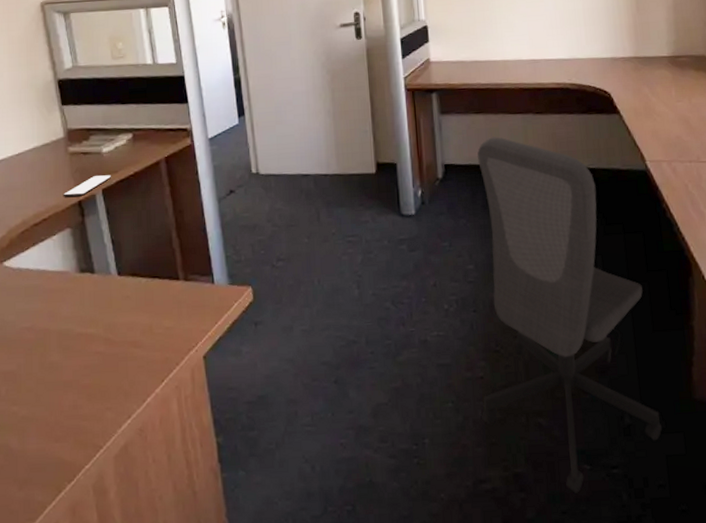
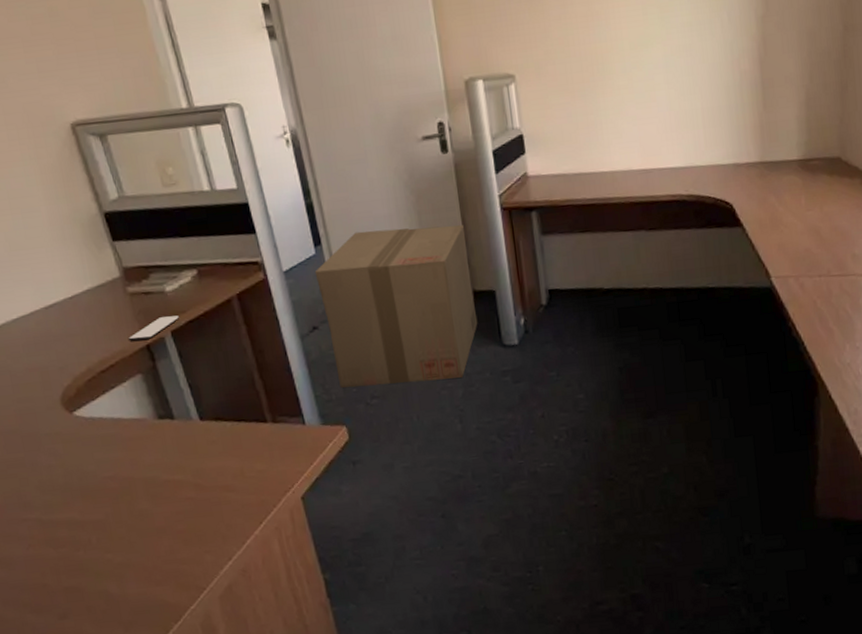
cardboard box: none [236,103,379,250] -> present [314,225,478,388]
office chair: present [477,137,663,493] -> none [584,257,783,610]

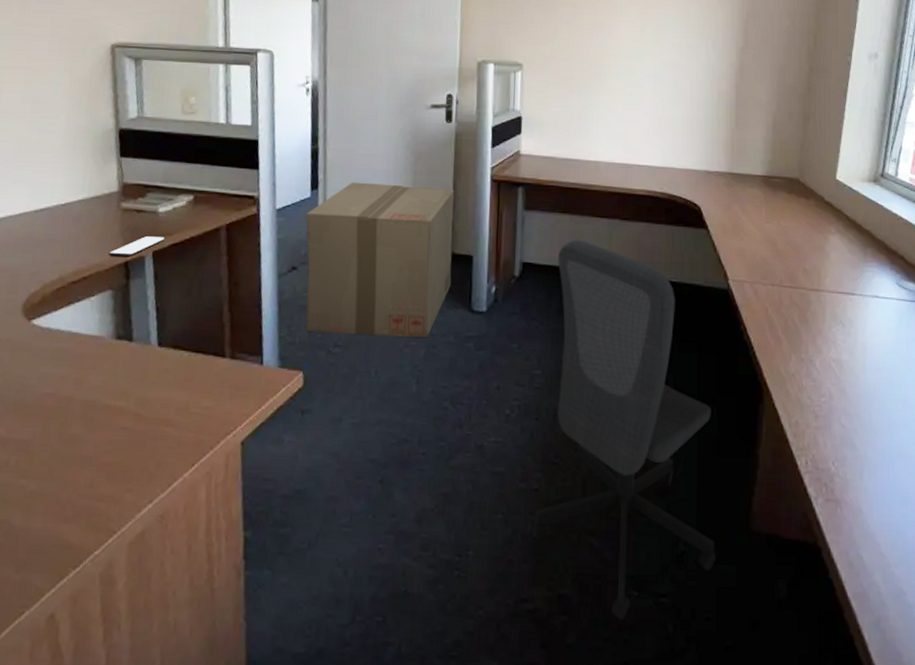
office chair: none [584,257,783,610] -> present [531,239,717,620]

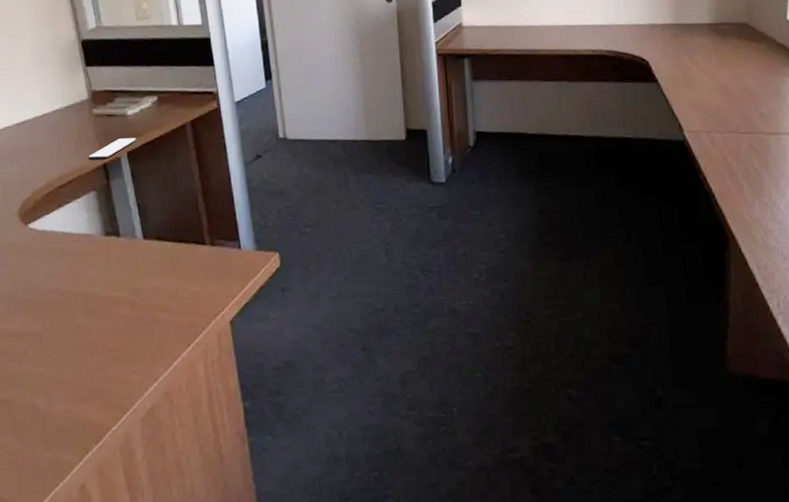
cardboard box: present [305,182,455,337] -> none [263,67,409,216]
office chair: present [531,239,717,620] -> none [509,104,695,464]

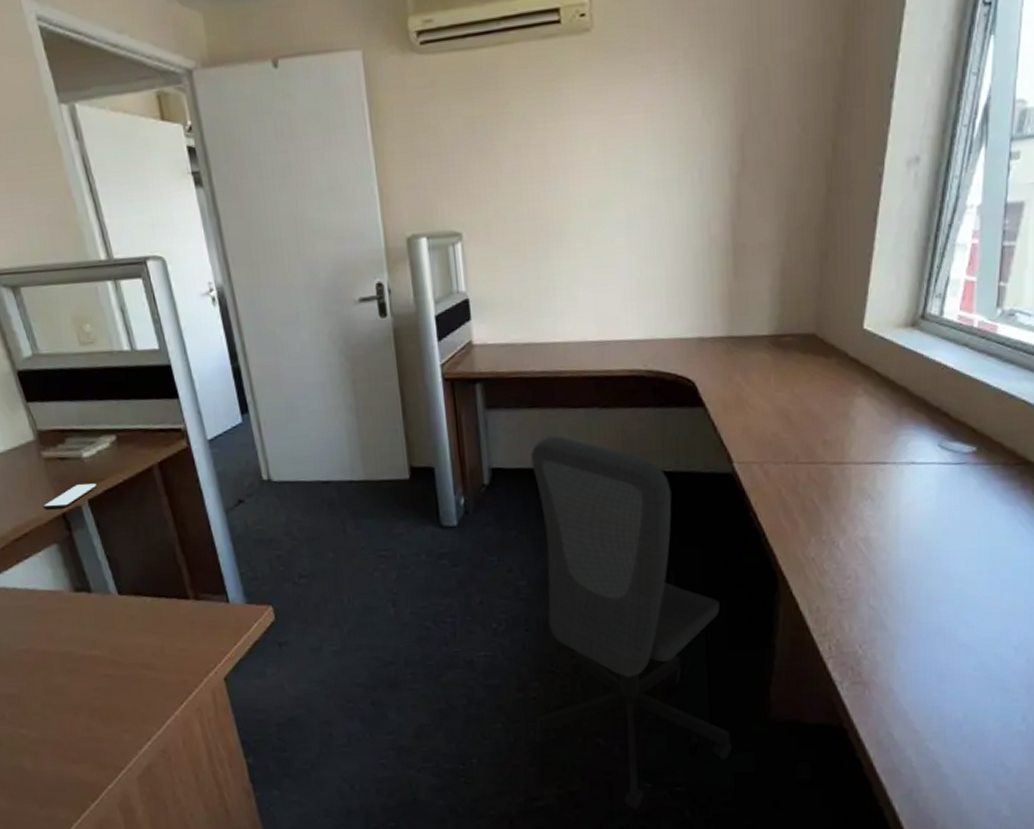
office chair: none [509,104,695,464] -> present [530,435,733,810]

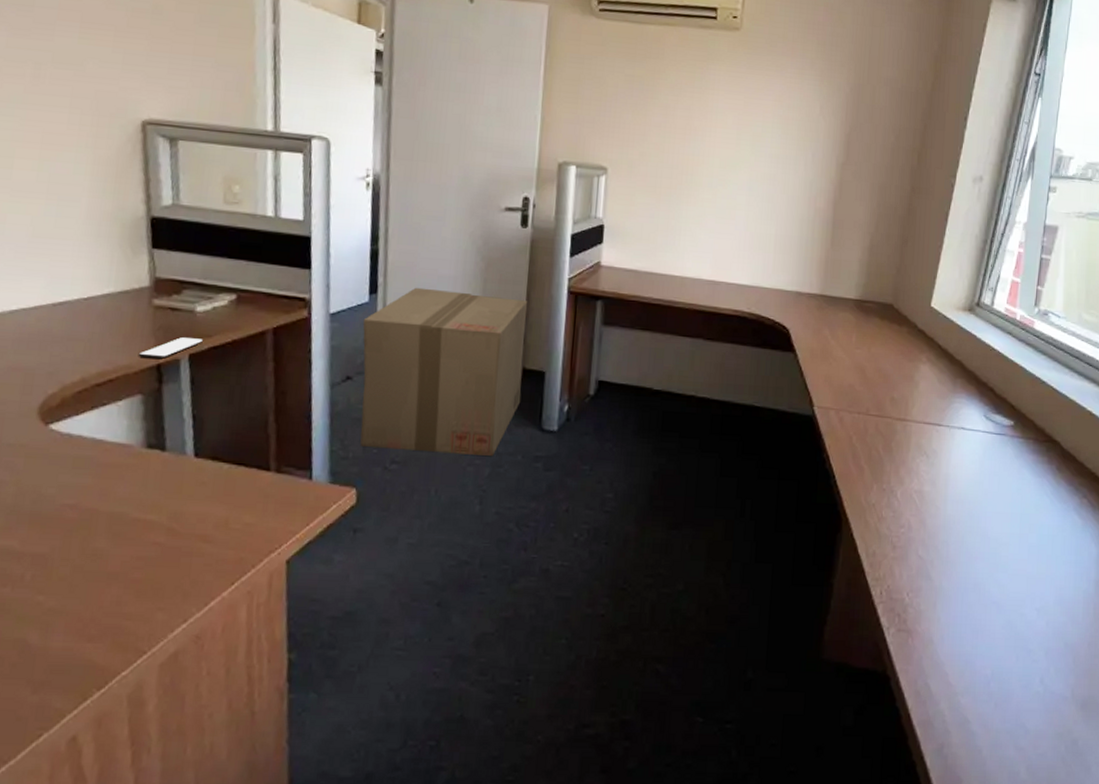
cardboard box: none [241,396,415,566] -> present [360,287,528,456]
office chair: present [530,435,733,810] -> none [596,358,788,746]

